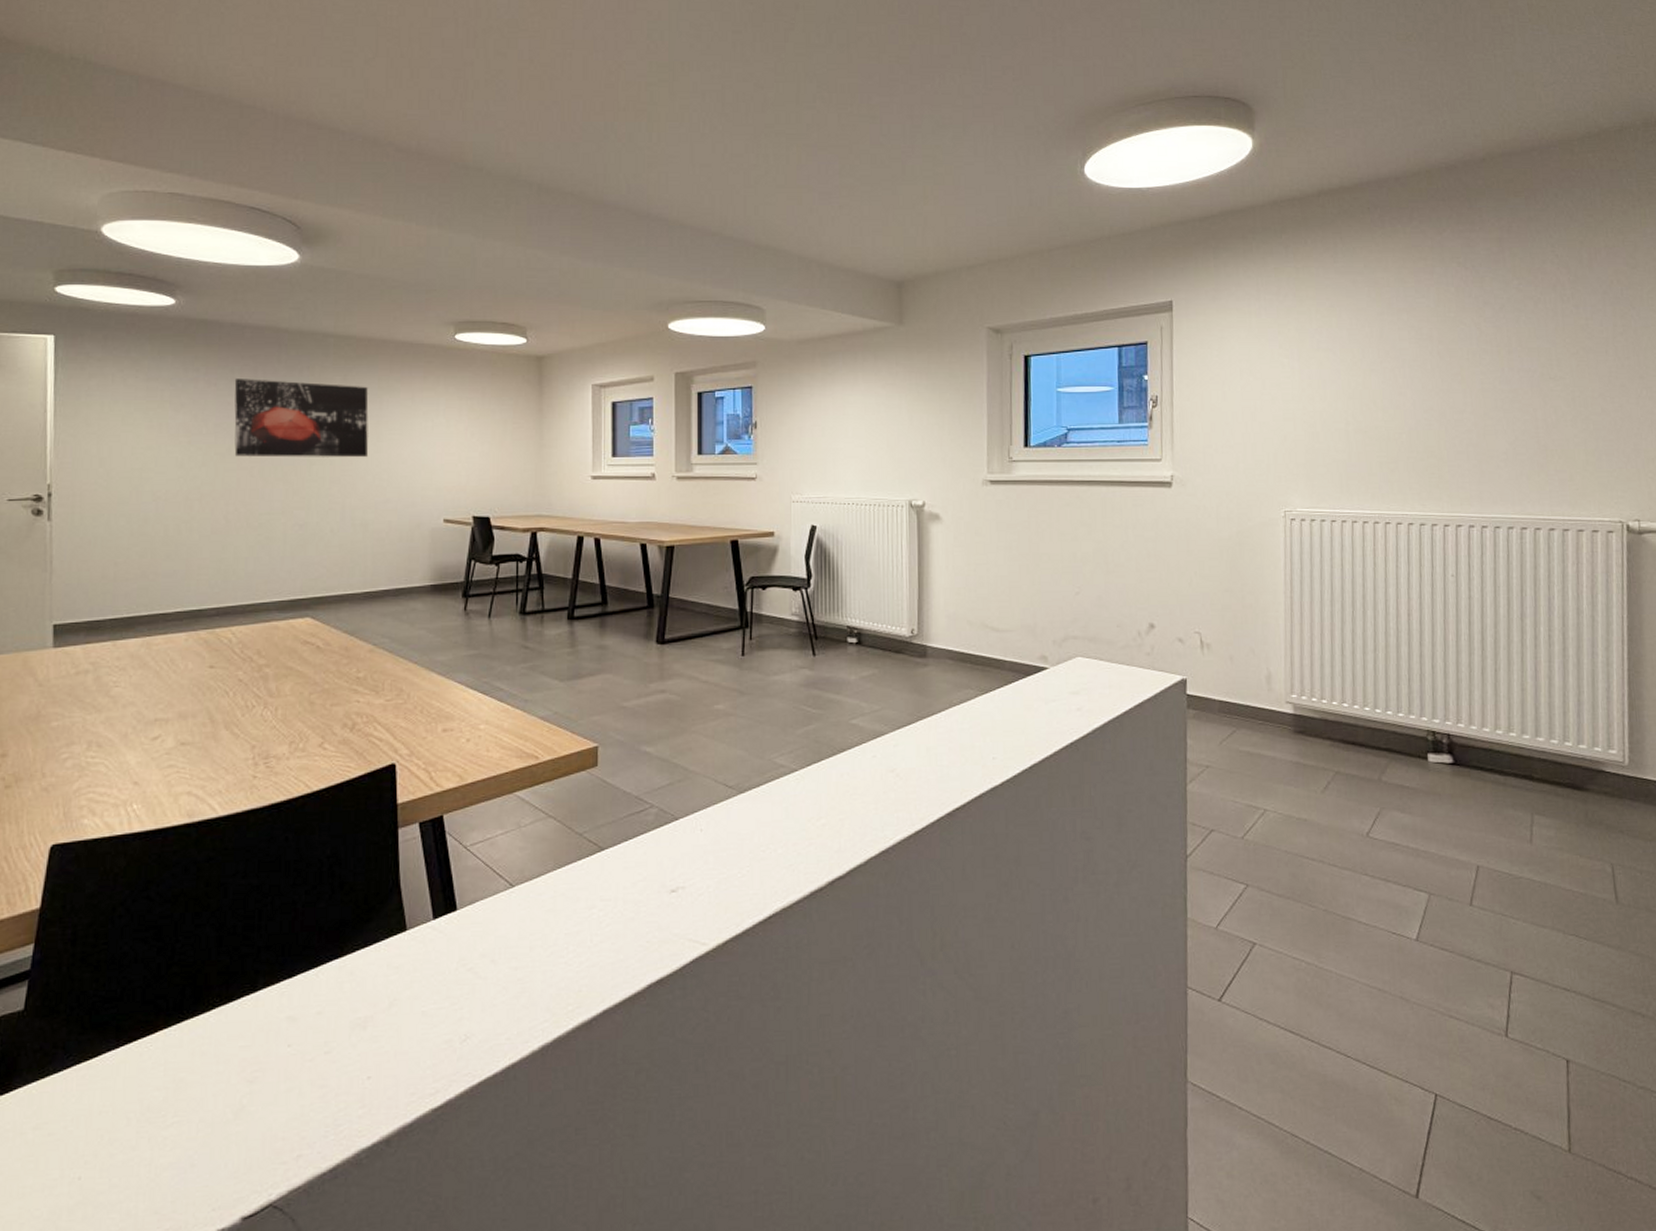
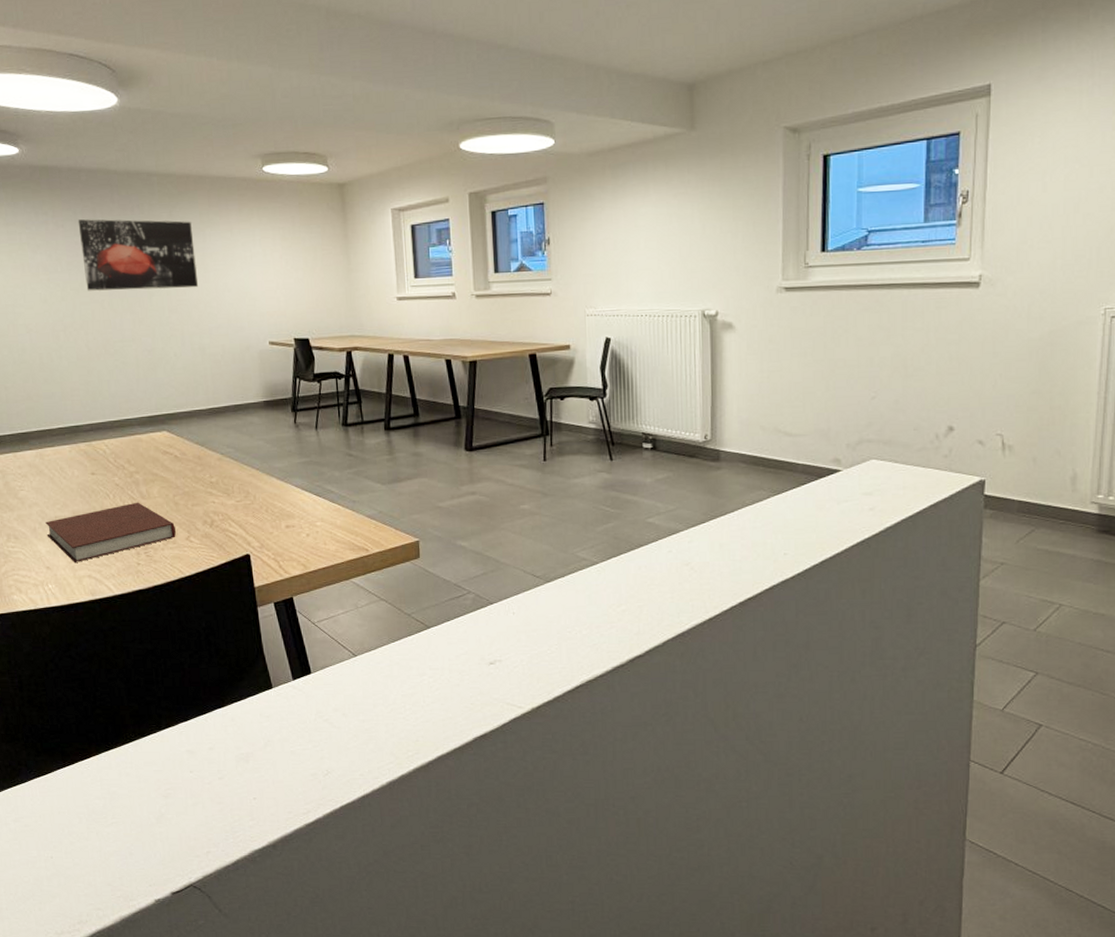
notebook: none [140,701,307,776] -> present [45,502,176,562]

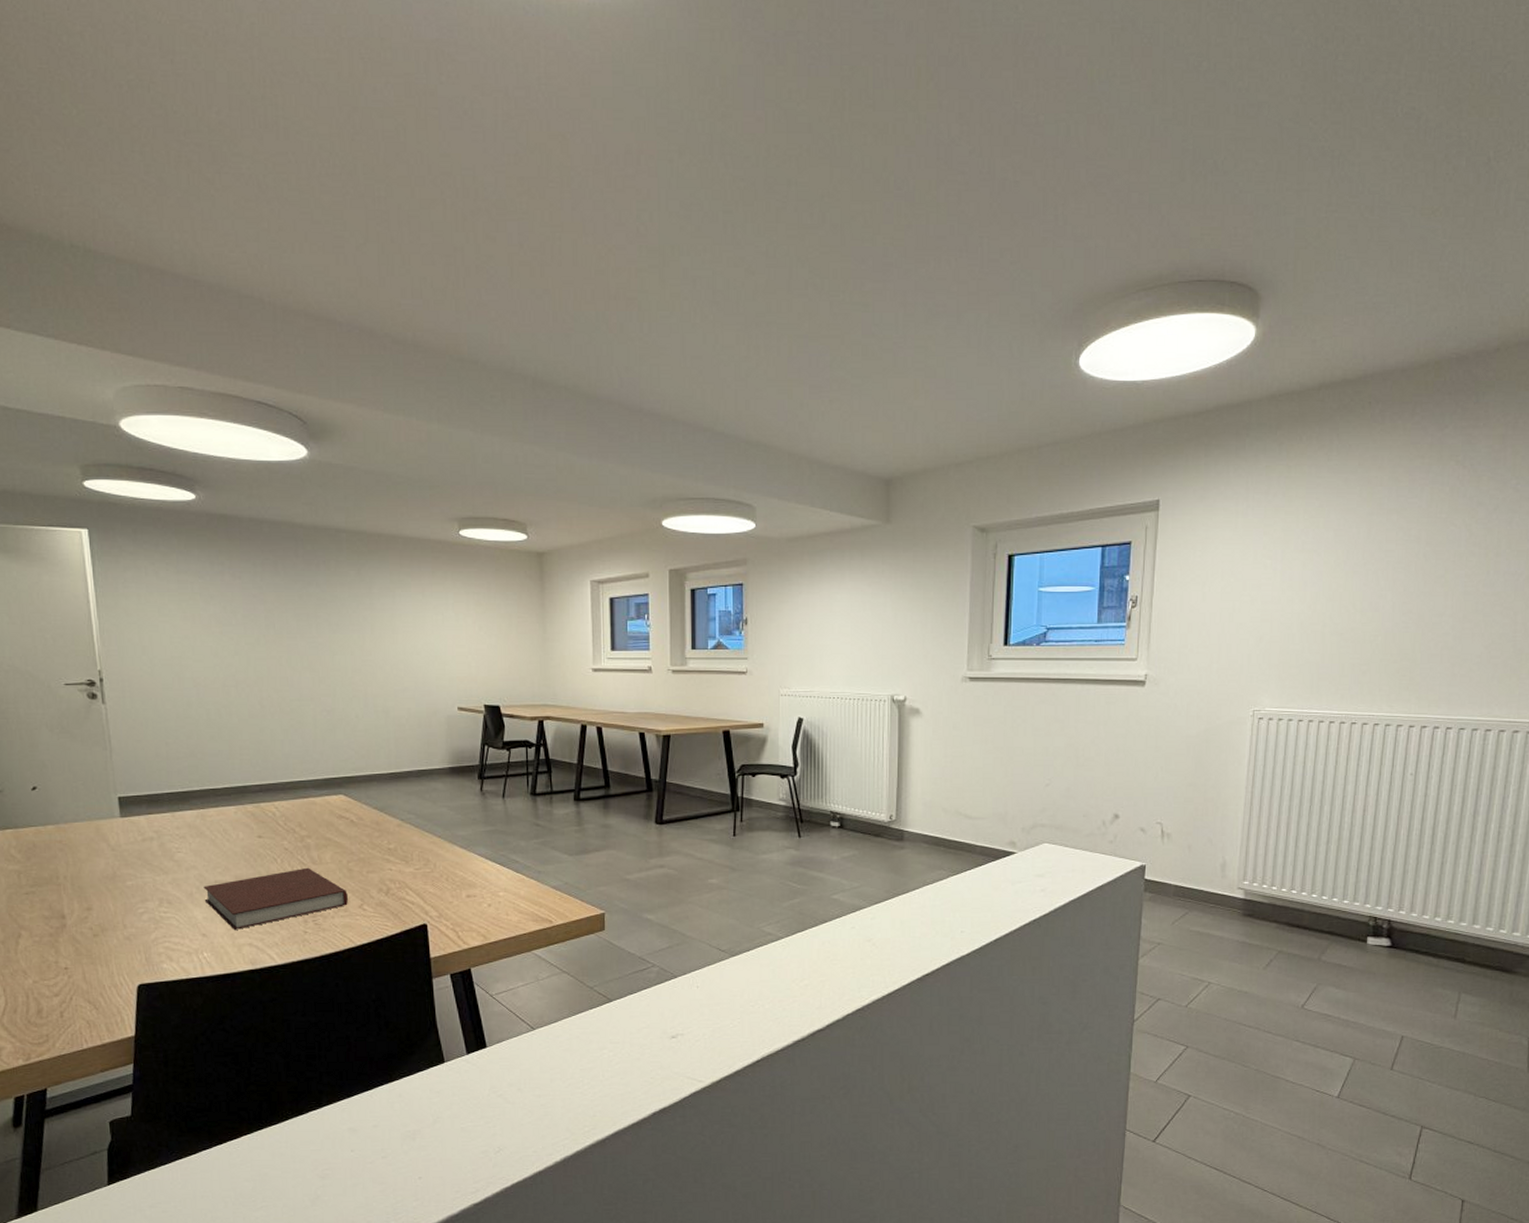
wall art: present [77,219,198,291] -> none [257,572,385,649]

